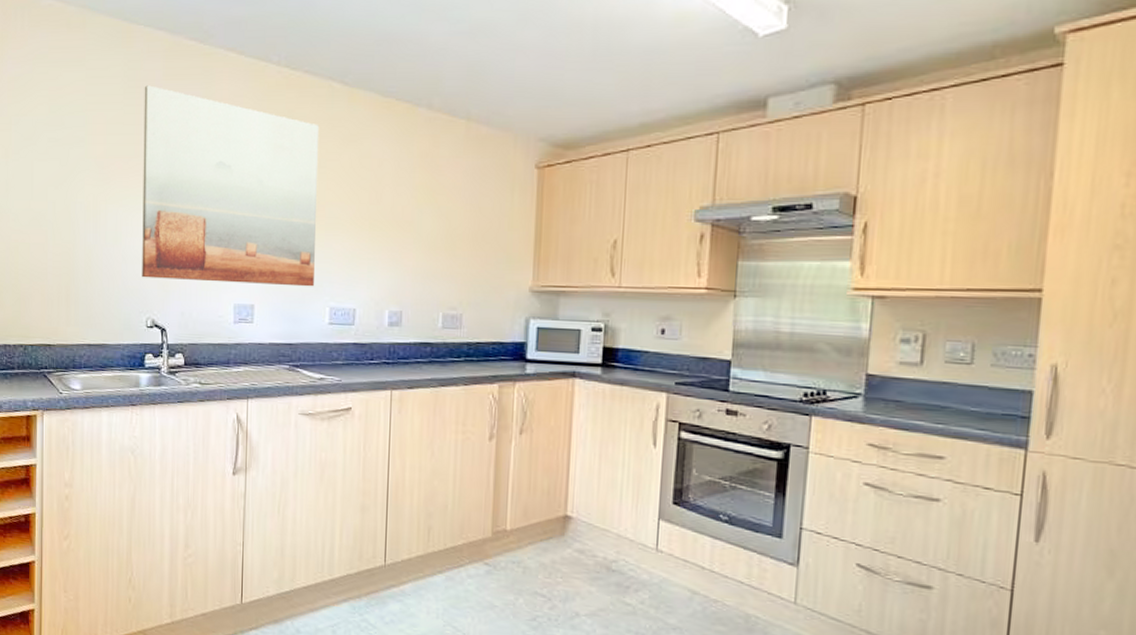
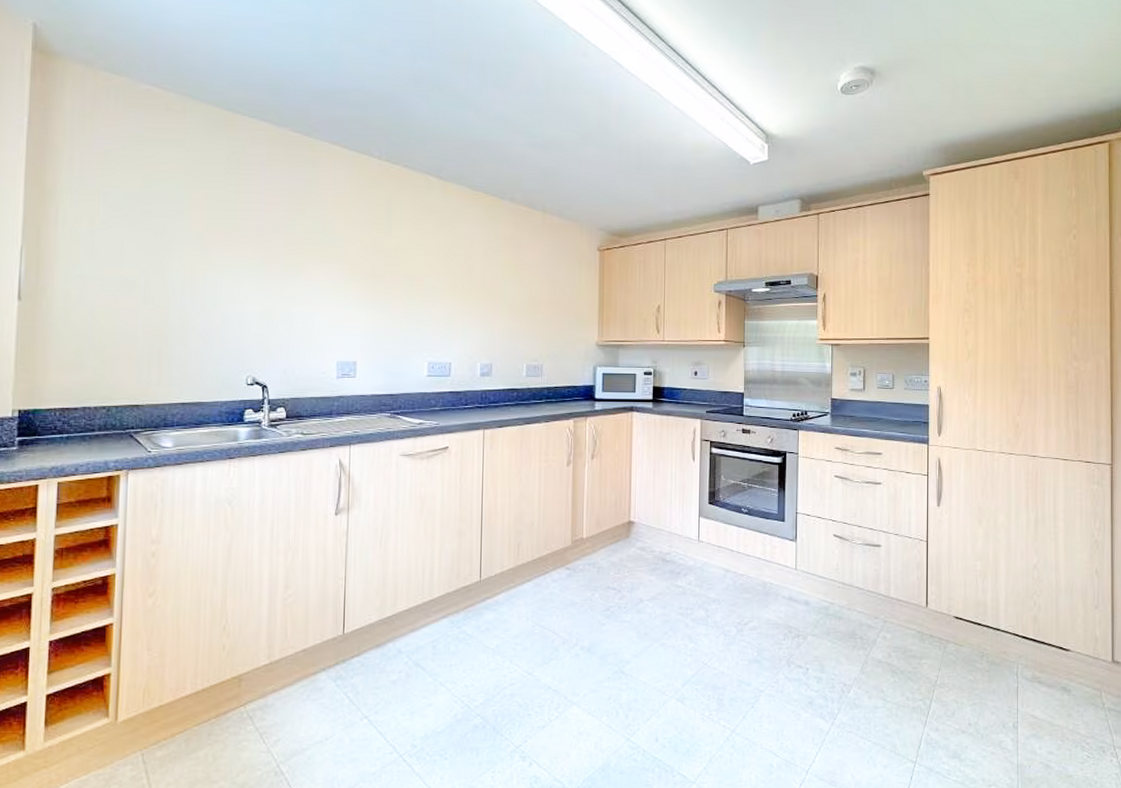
wall art: present [142,85,320,287] -> none [242,168,418,345]

